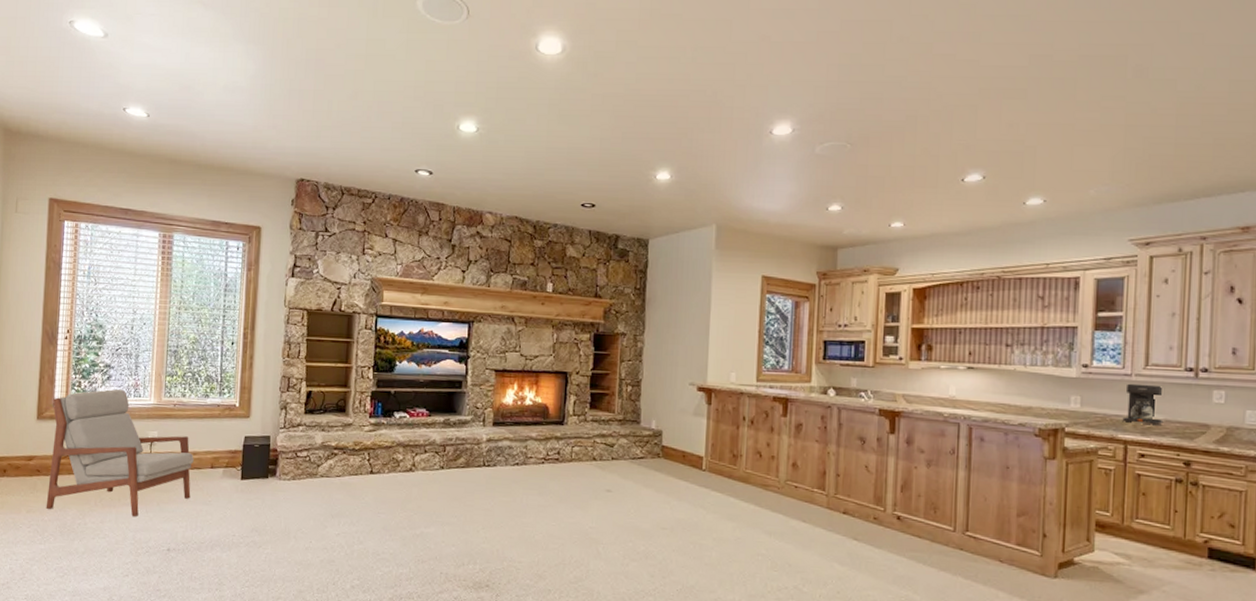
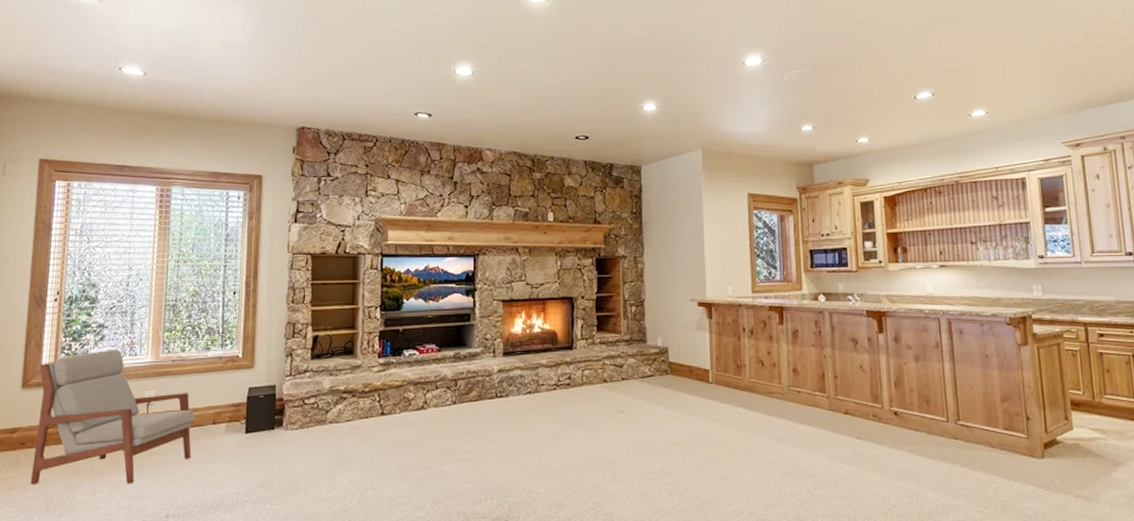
coffee maker: present [1122,383,1164,426] -> none [1079,269,1115,307]

